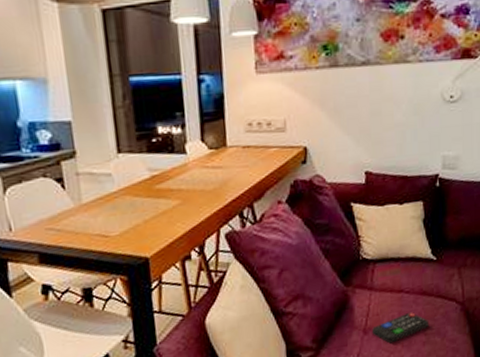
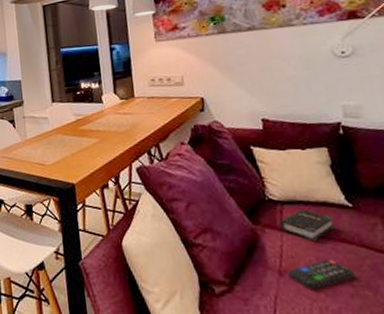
hardback book: none [370,266,419,298] -> present [279,209,335,242]

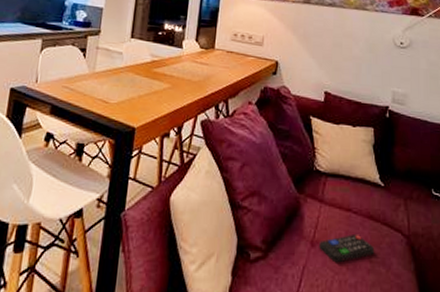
hardback book: present [279,209,335,242] -> none [321,183,366,216]

